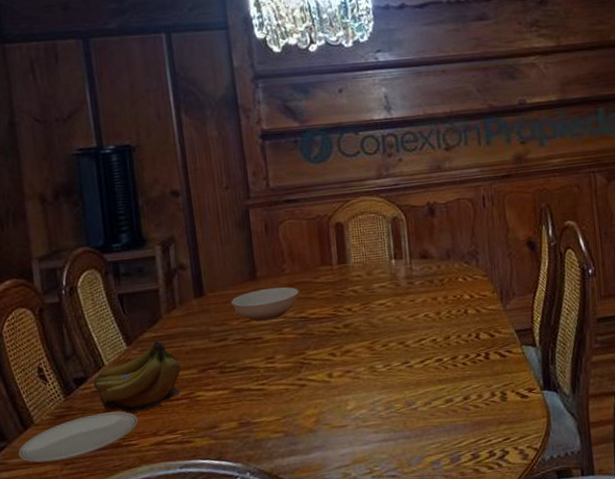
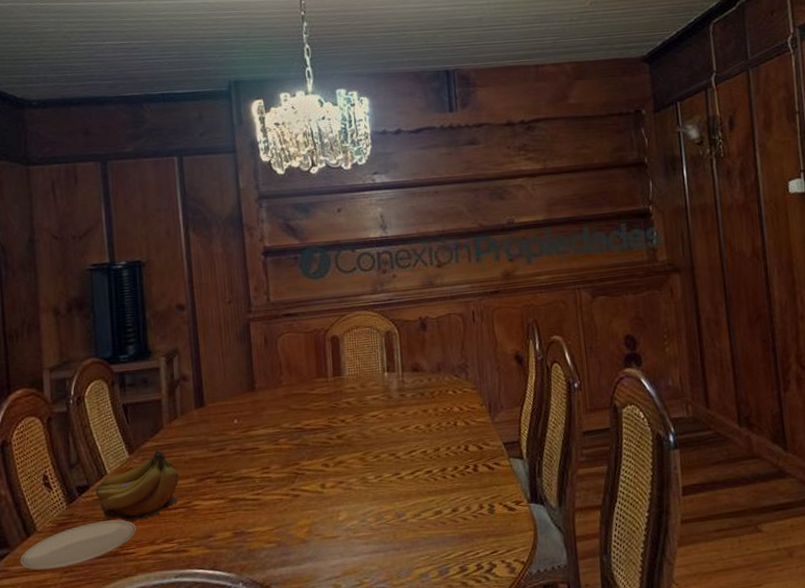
bowl: present [231,287,299,322] -> none [230,398,295,432]

